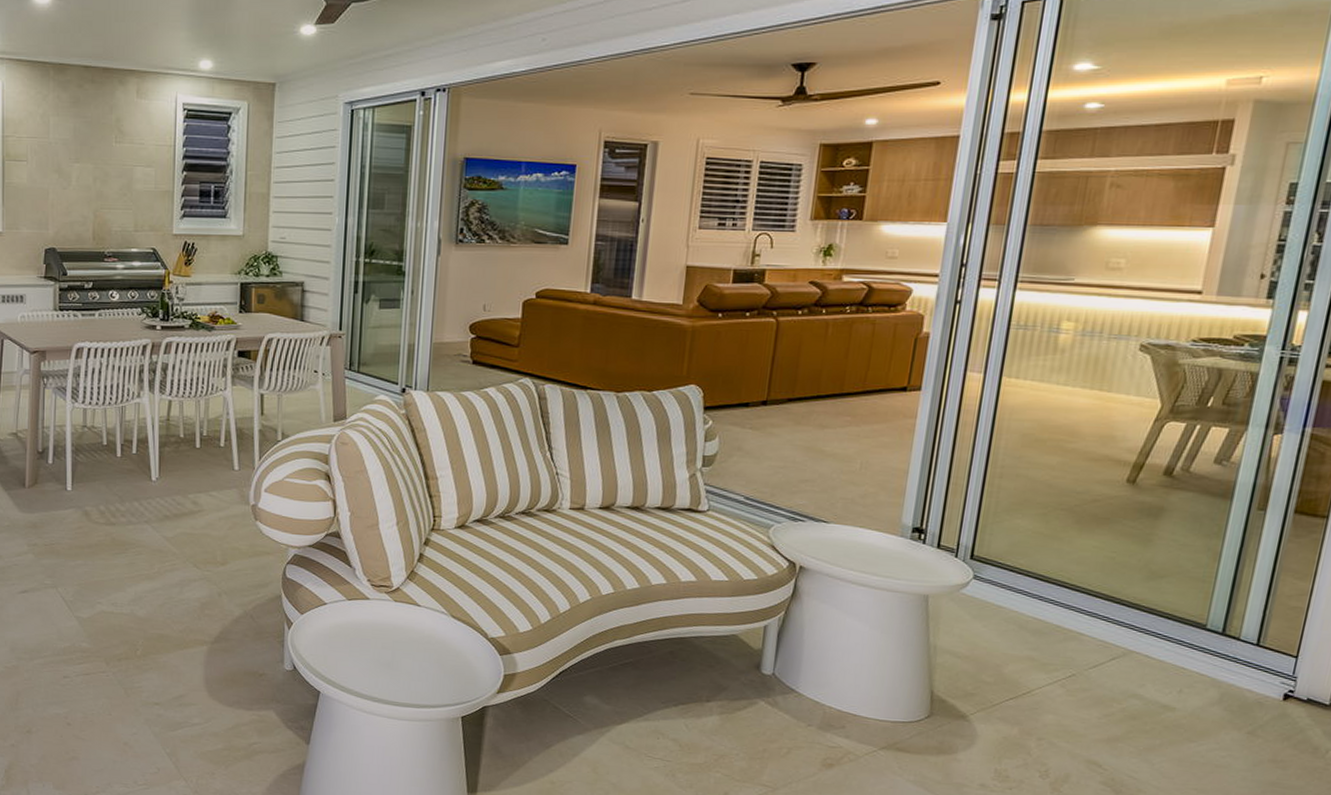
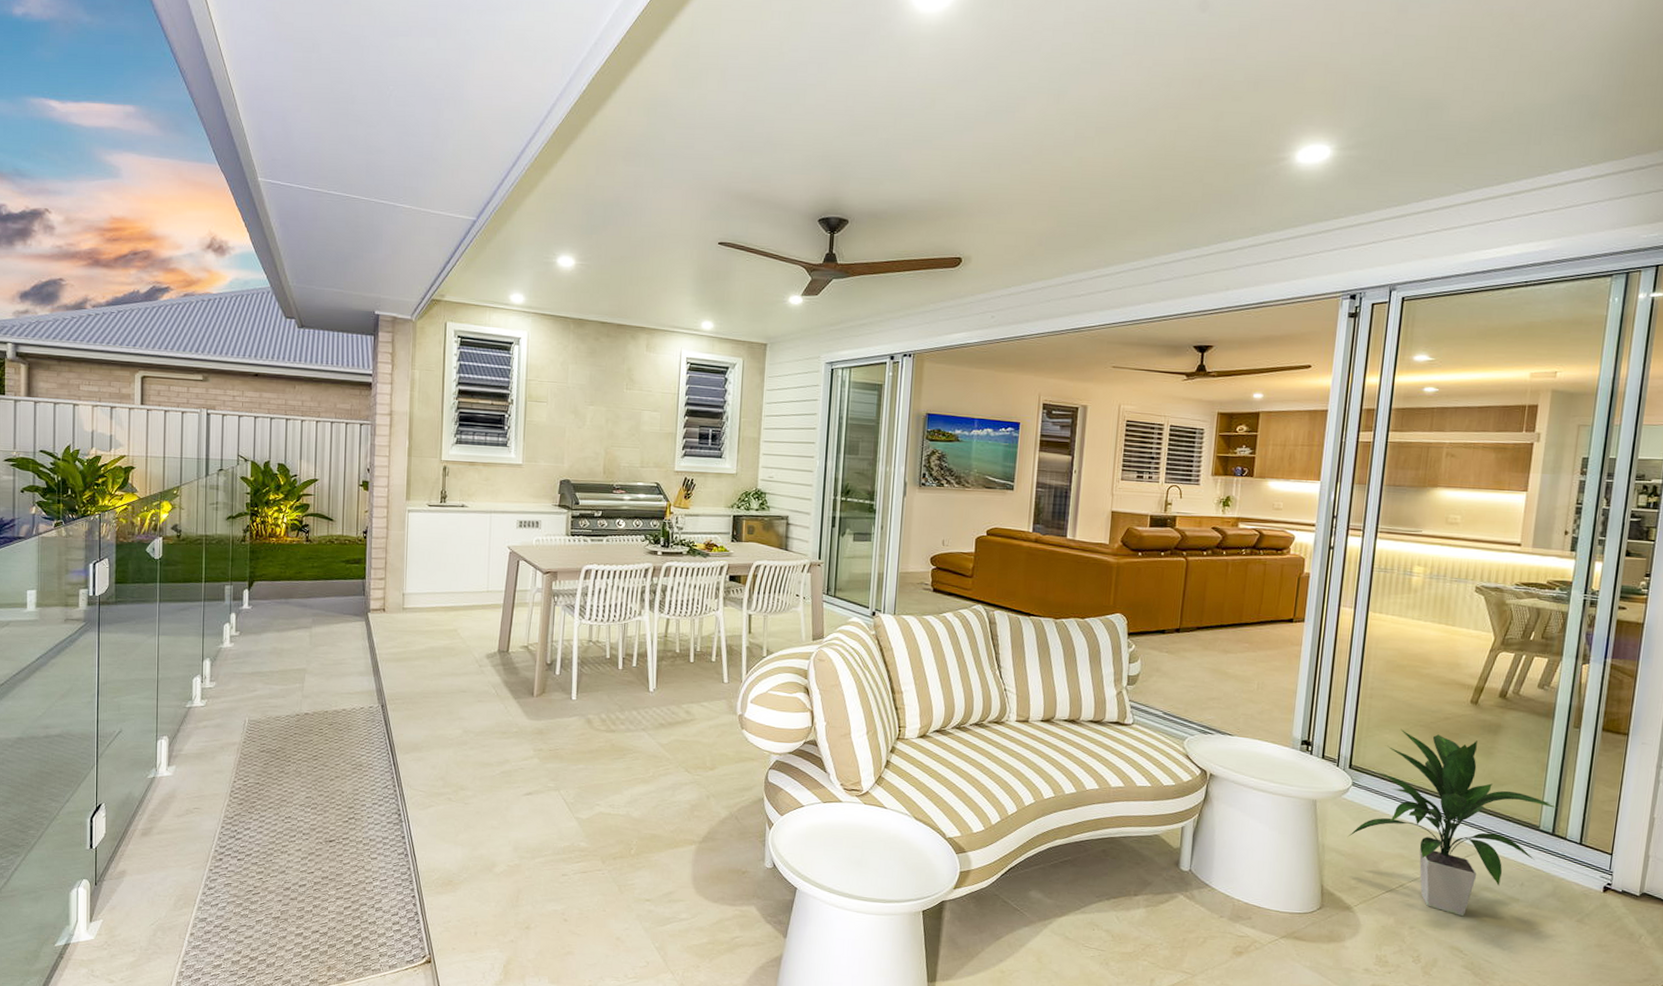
indoor plant: none [966,512,1231,727] -> present [1348,728,1558,917]

